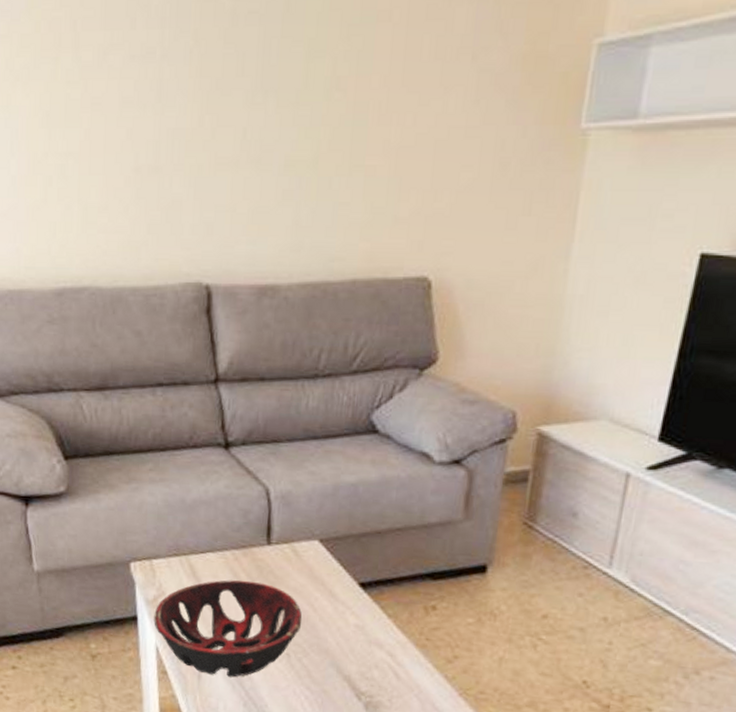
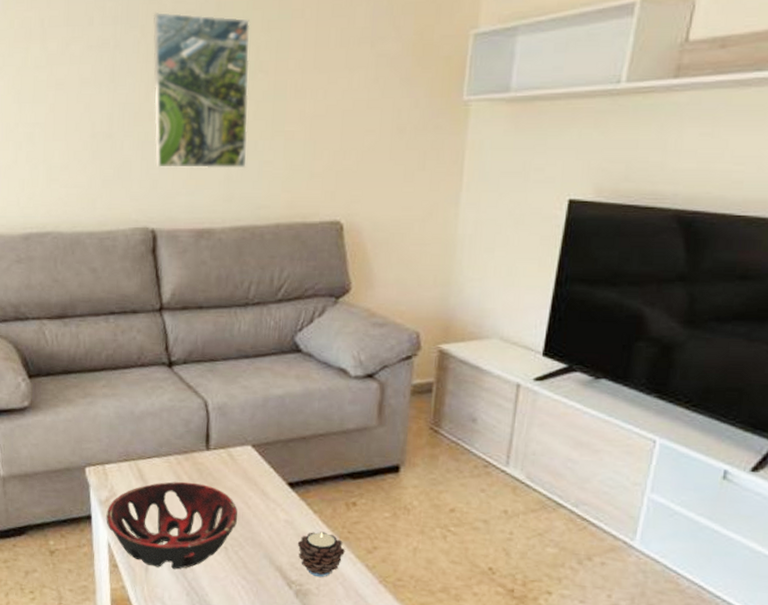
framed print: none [208,12,326,212] -> present [153,12,250,169]
candle: none [368,638,422,688] -> present [297,531,345,577]

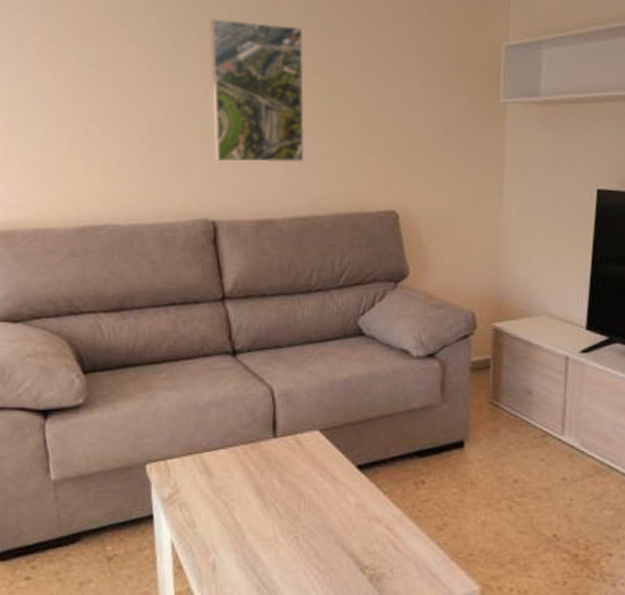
decorative bowl: present [106,481,238,569] -> none [169,472,308,565]
candle: present [297,531,345,577] -> none [369,512,416,559]

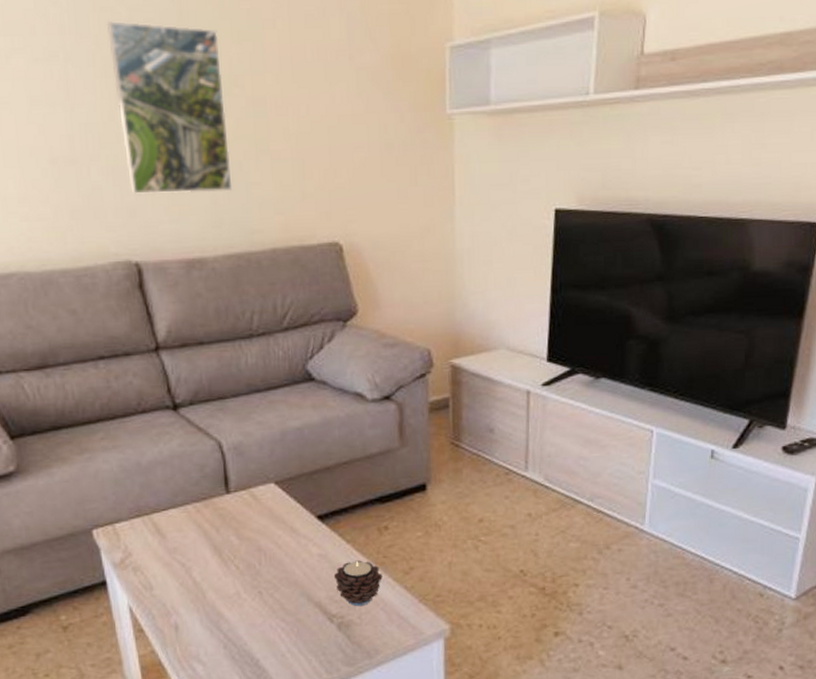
candle: none [369,512,416,559] -> present [333,560,382,606]

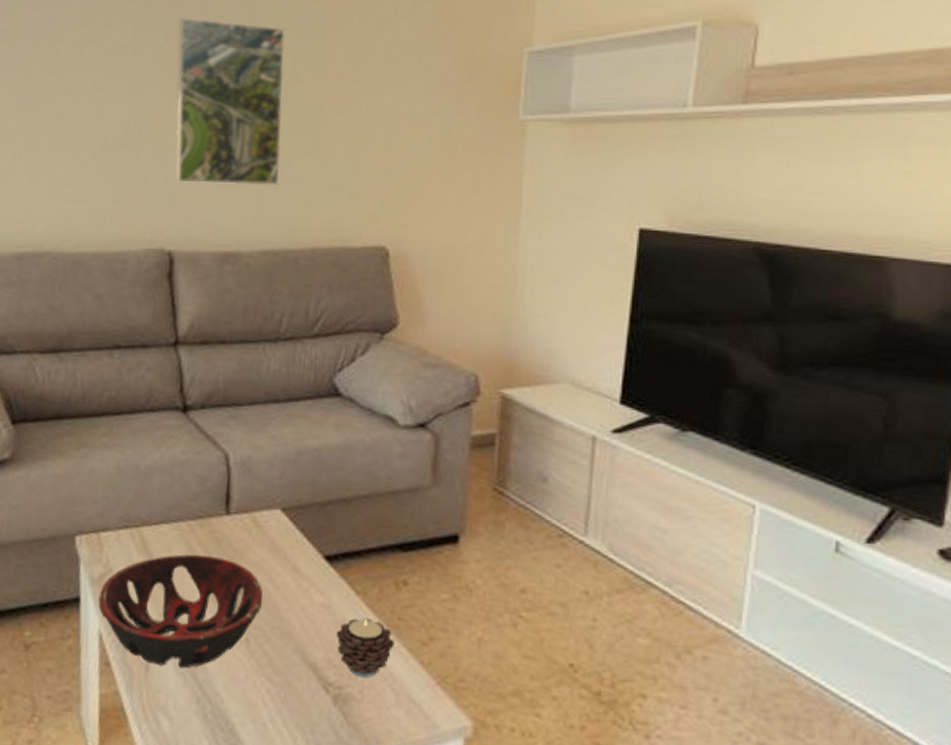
decorative bowl: none [123,529,269,625] -> present [98,554,264,668]

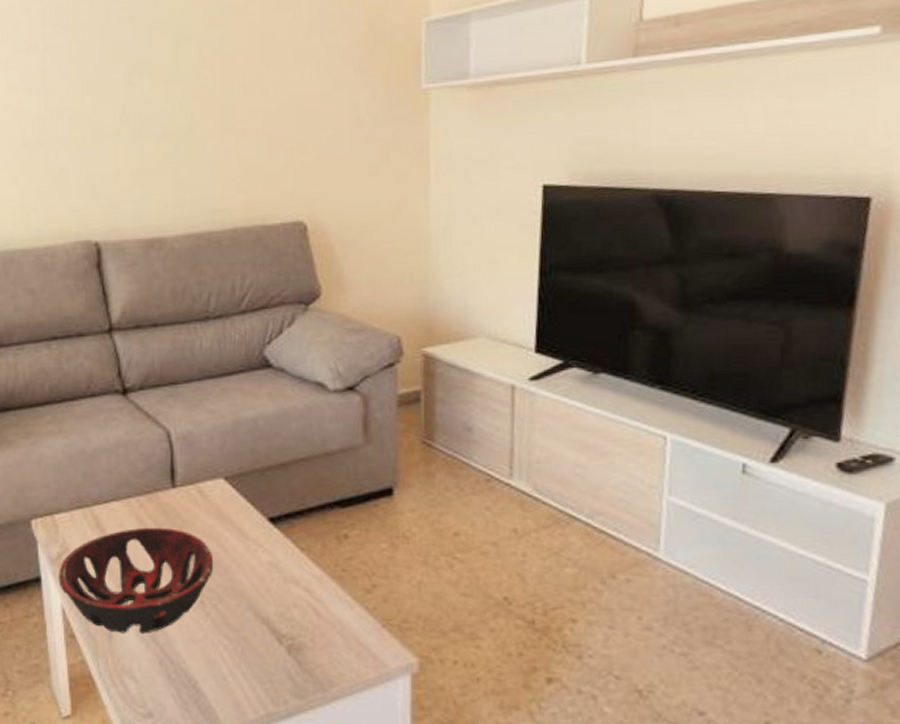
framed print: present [175,17,286,187] -> none [84,12,196,175]
candle: present [335,618,395,677] -> none [284,572,340,626]

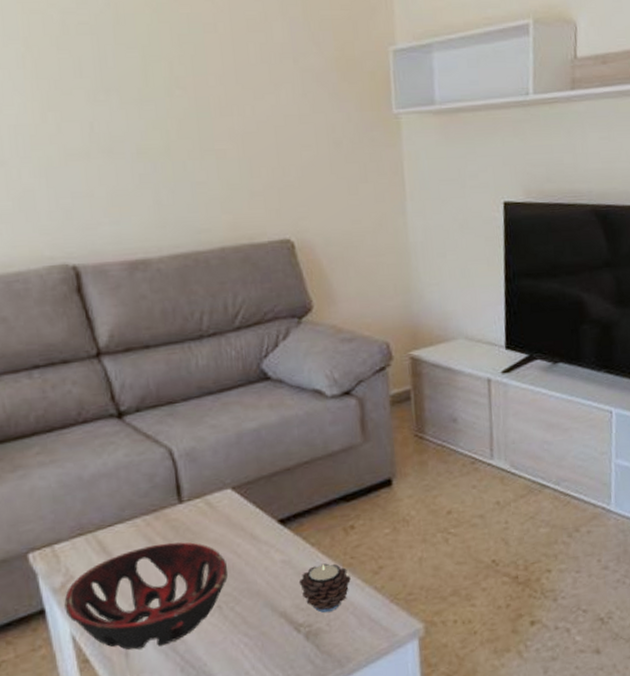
candle: none [284,572,340,626] -> present [298,563,351,613]

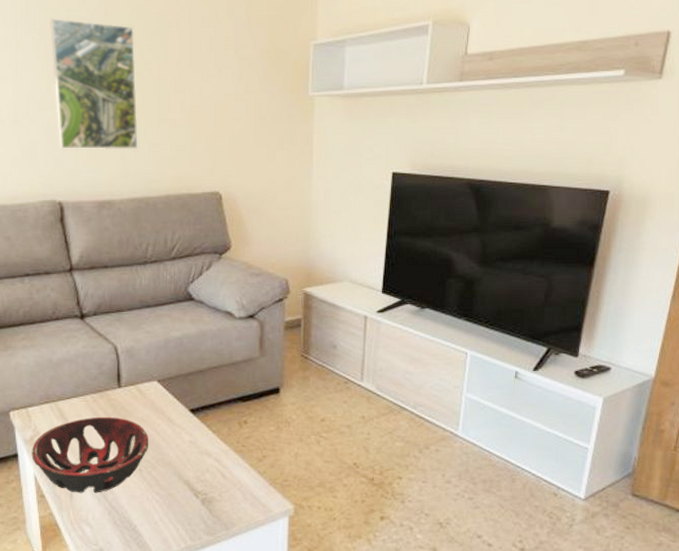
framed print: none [37,22,177,196] -> present [49,17,138,150]
candle: present [298,563,351,613] -> none [201,448,240,485]

